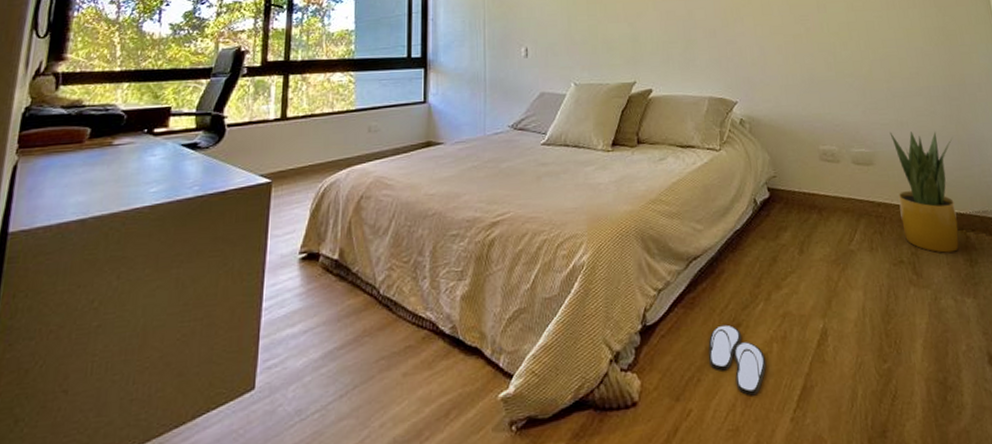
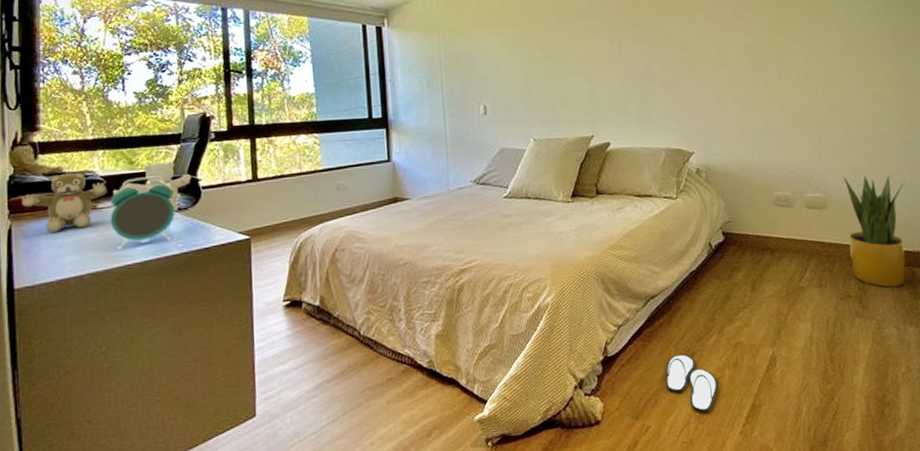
stuffed animal: none [33,97,218,171] -> present [22,161,192,234]
alarm clock: none [124,112,196,191] -> present [110,176,176,249]

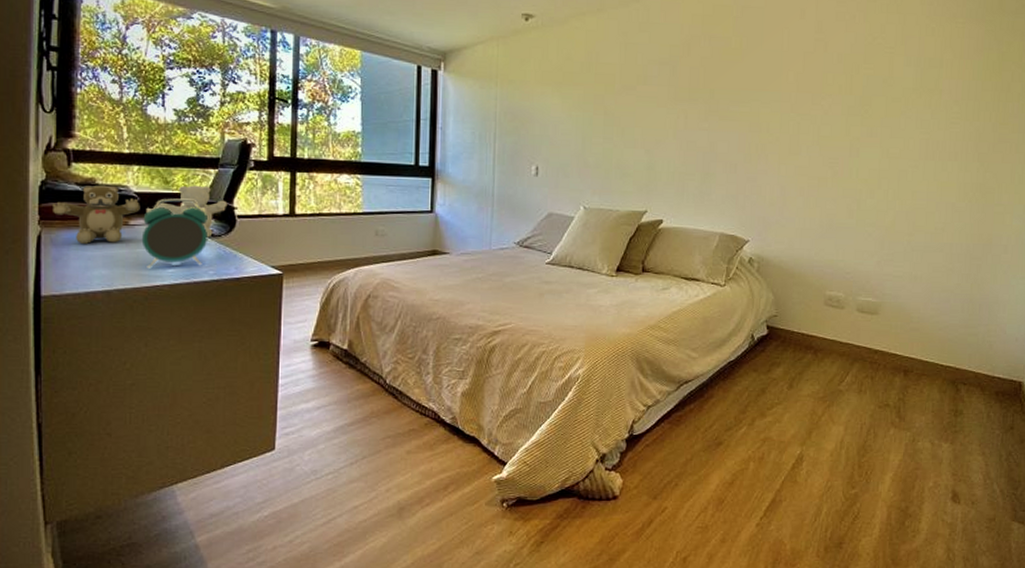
slippers: present [665,354,719,414] -> none [688,442,741,502]
planter: present [843,175,906,288] -> none [895,284,965,402]

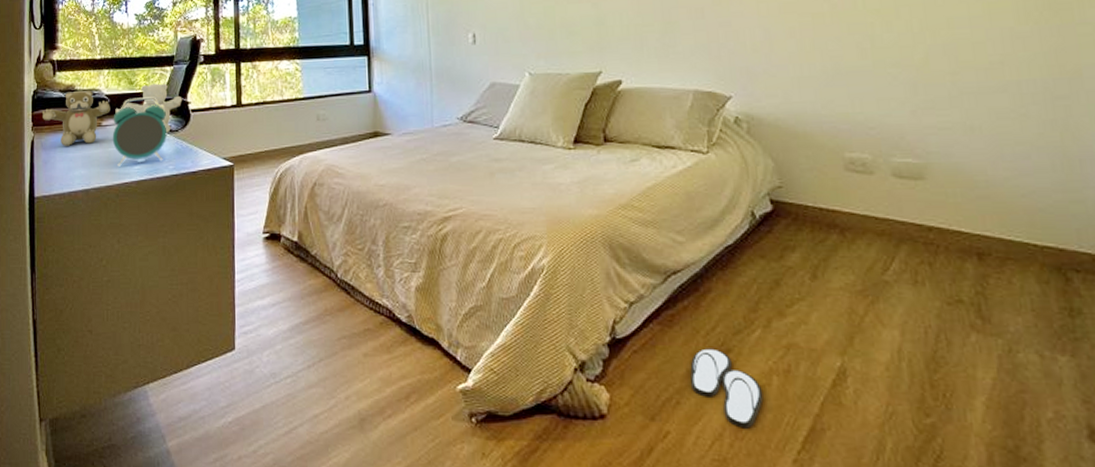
slippers: none [688,442,741,502] -> present [690,348,763,429]

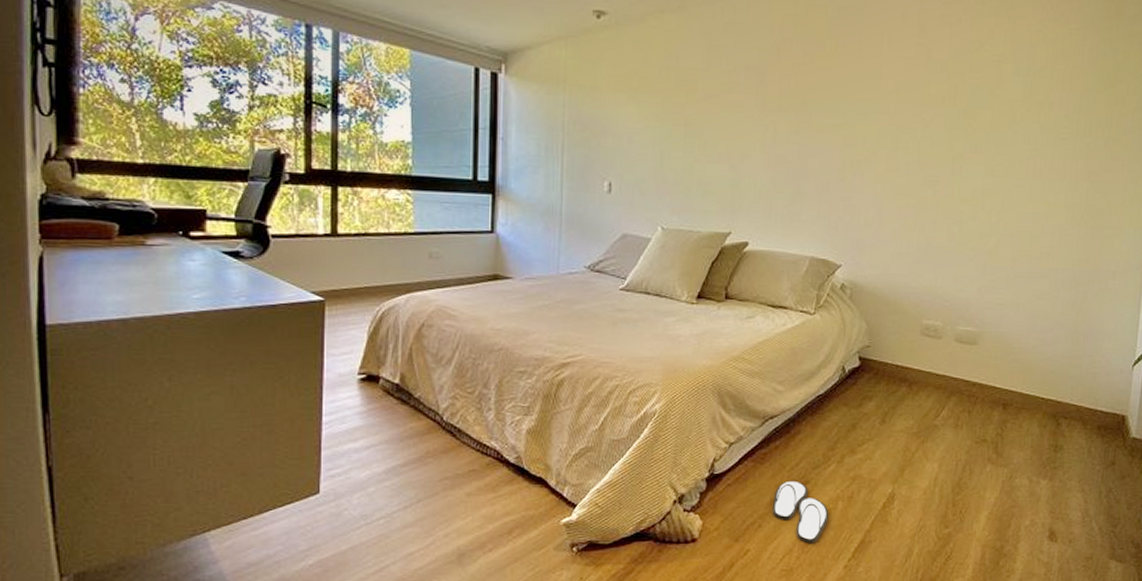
stuffed animal: present [43,83,182,147] -> none [56,199,260,268]
alarm clock: present [112,97,168,167] -> none [161,215,239,294]

